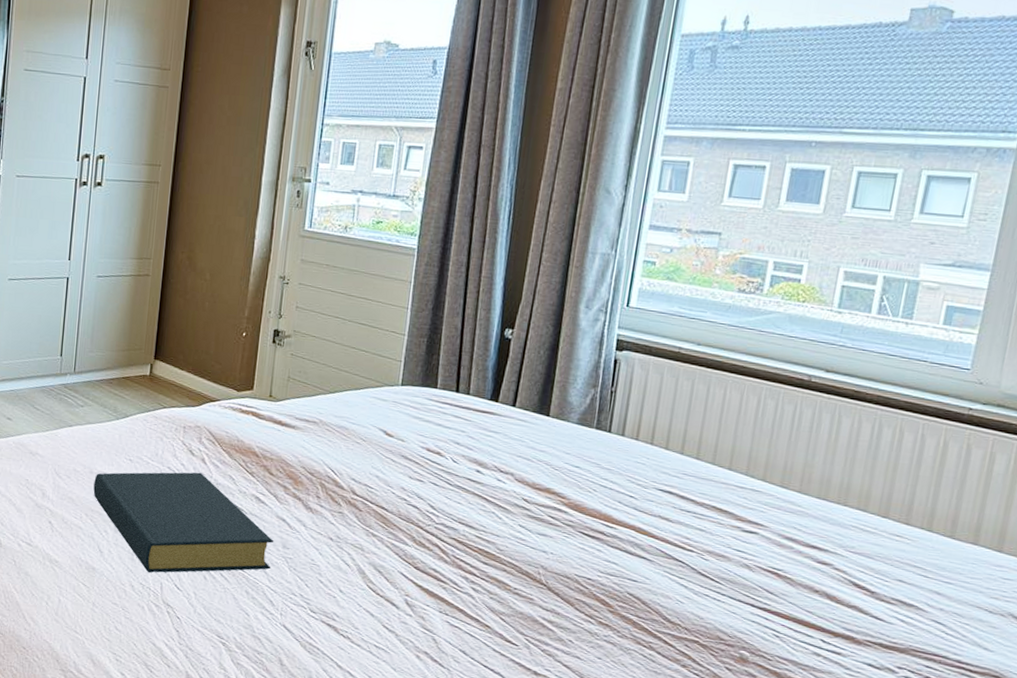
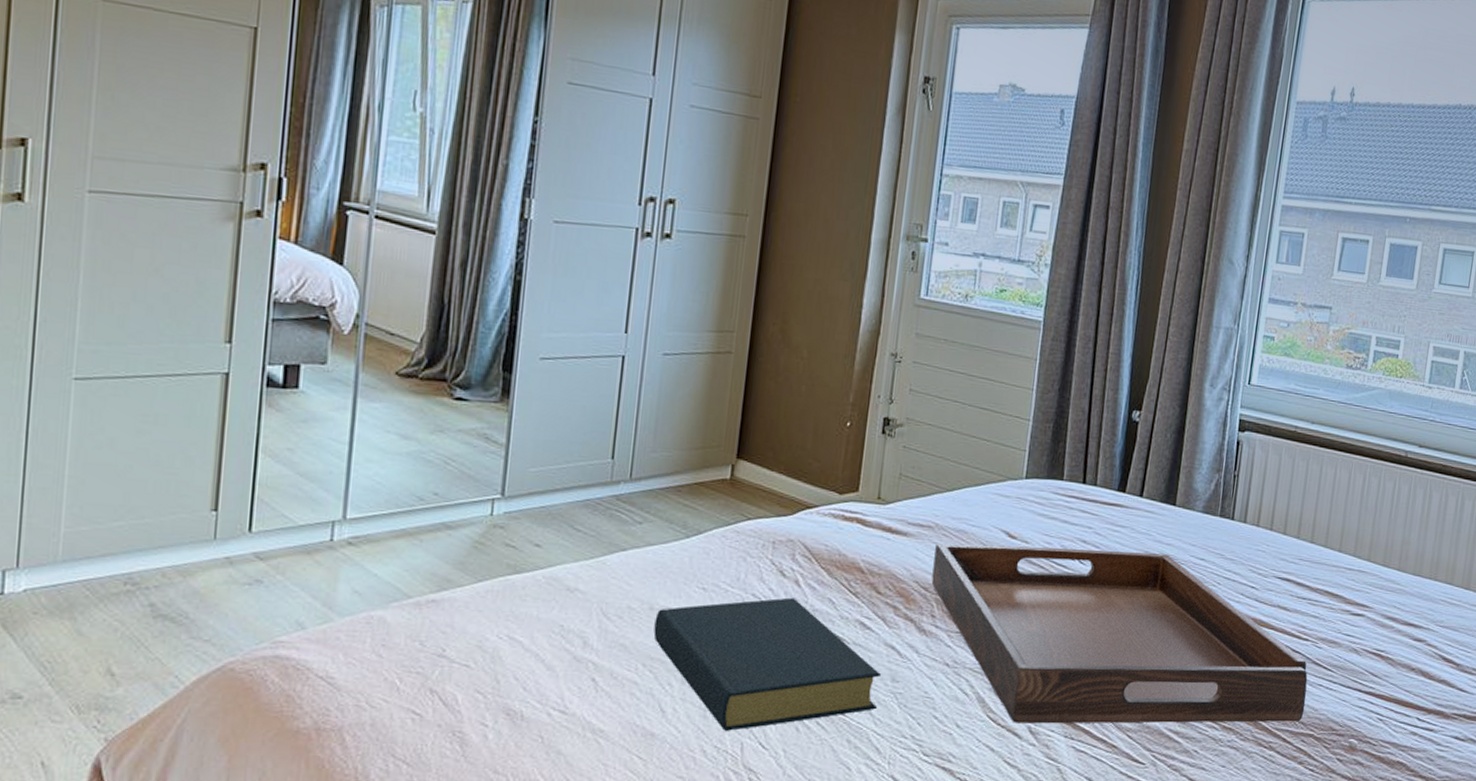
serving tray: none [316,437,693,627] -> present [931,544,1308,724]

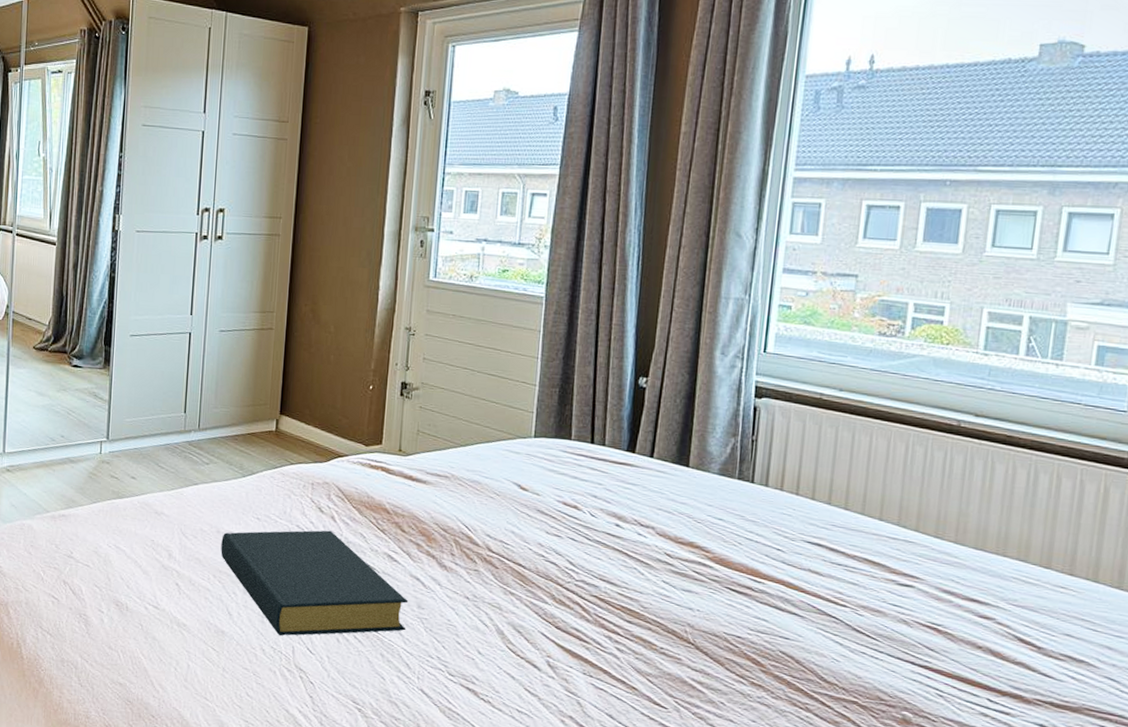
serving tray: present [931,544,1308,724] -> none [450,492,848,687]

